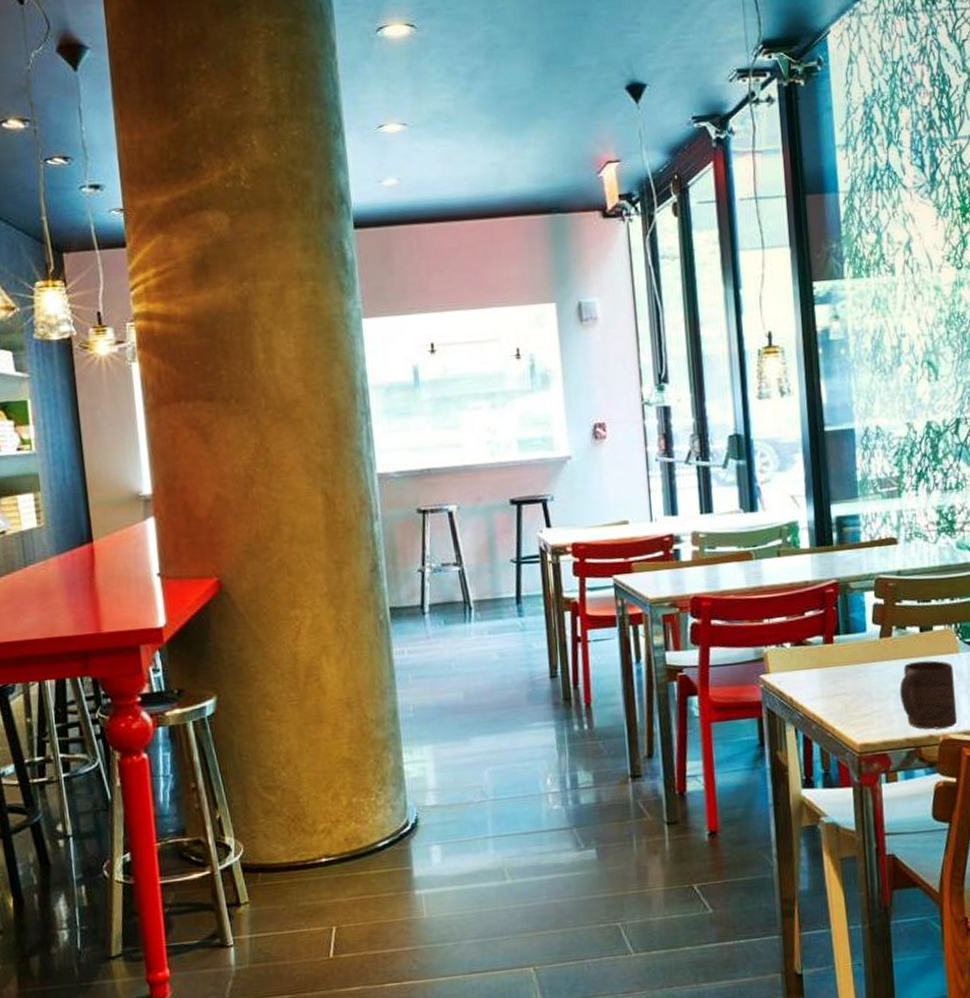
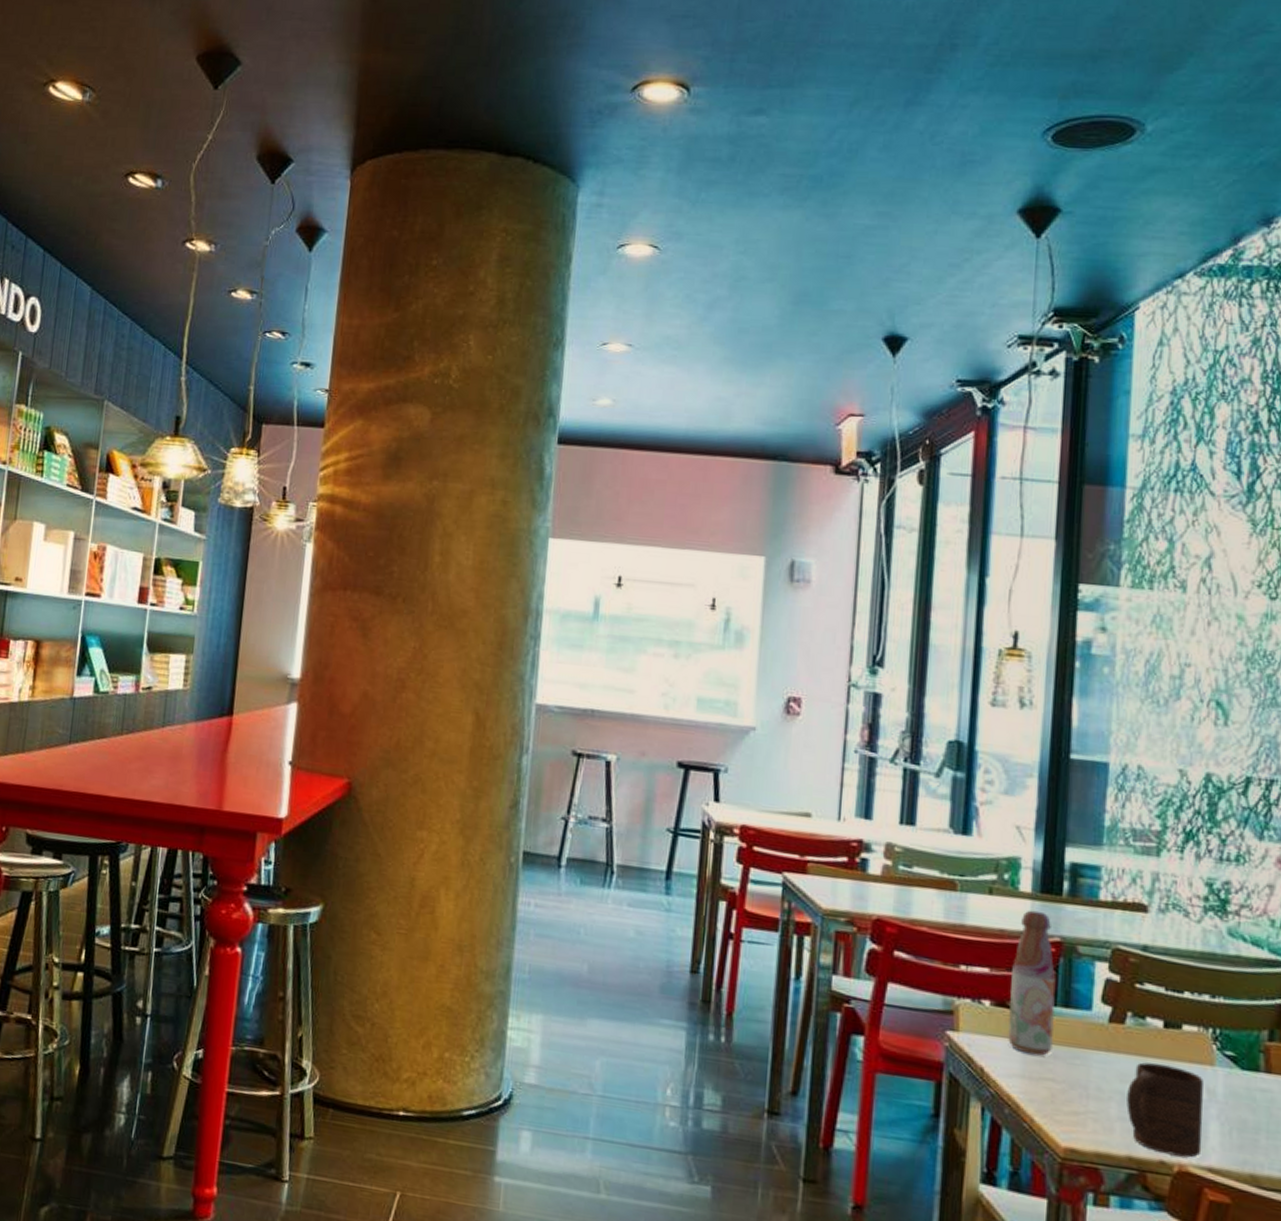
bottle: none [803,561,841,678] -> present [1007,910,1056,1056]

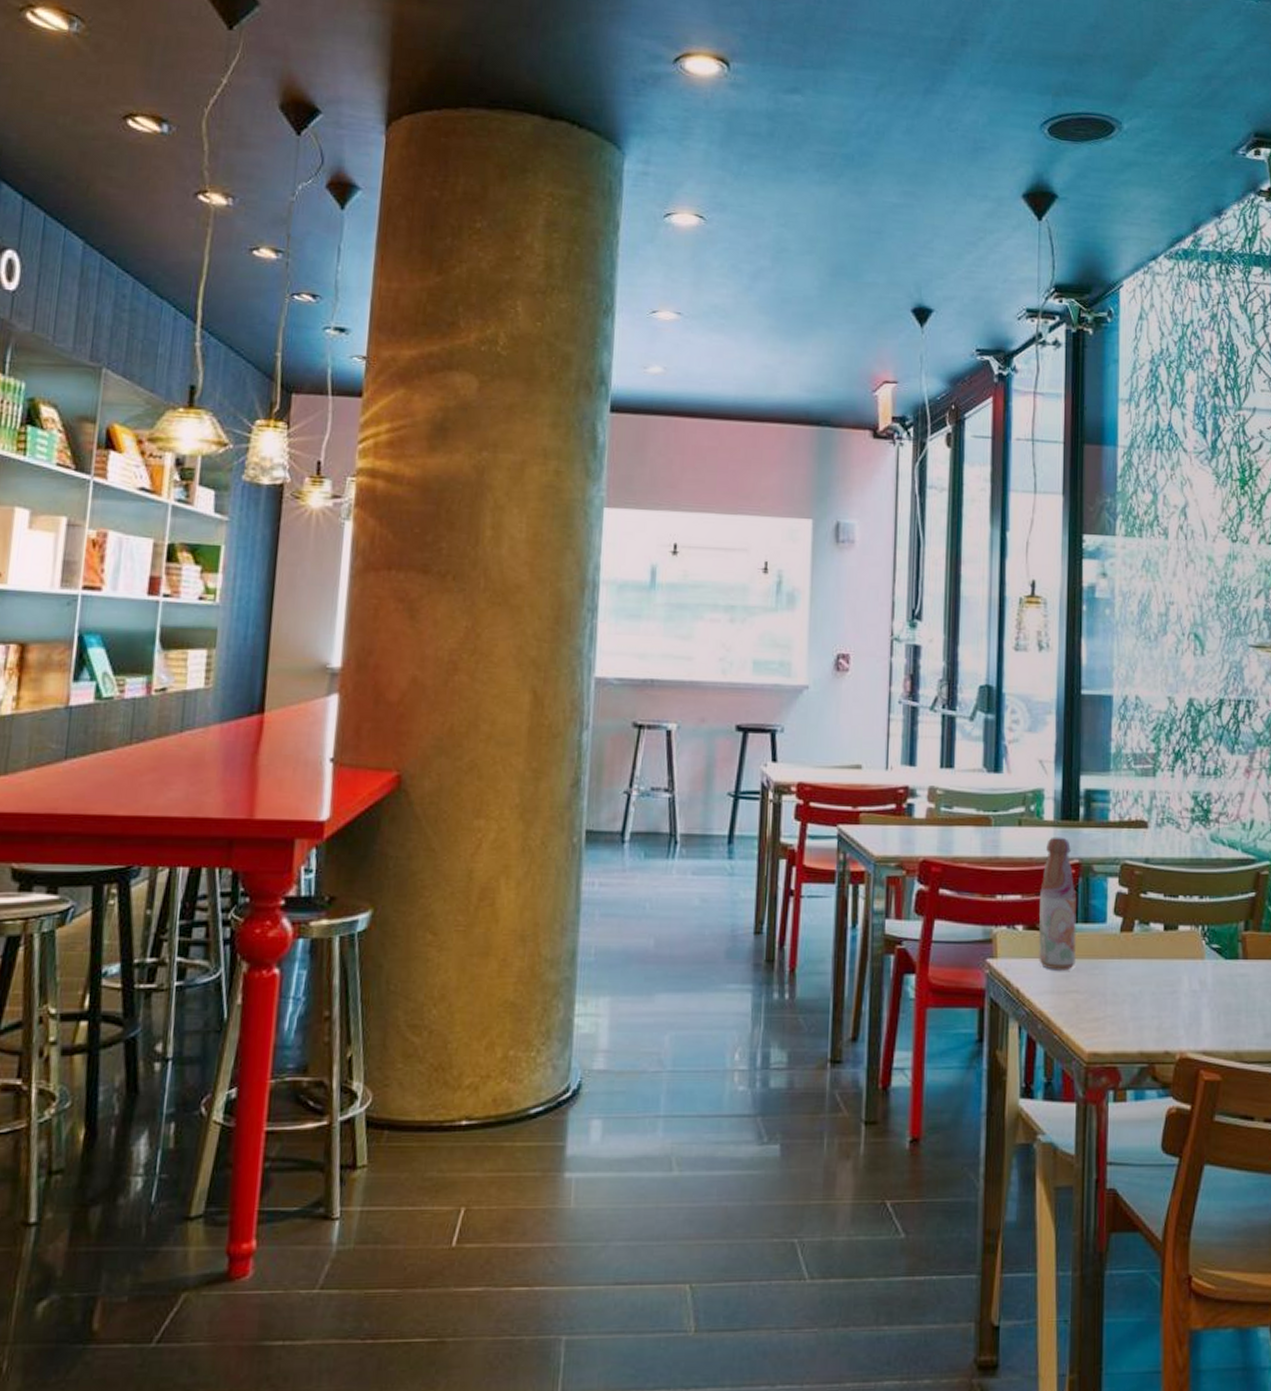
cup: present [1126,1062,1203,1158] -> none [1137,964,1197,1045]

